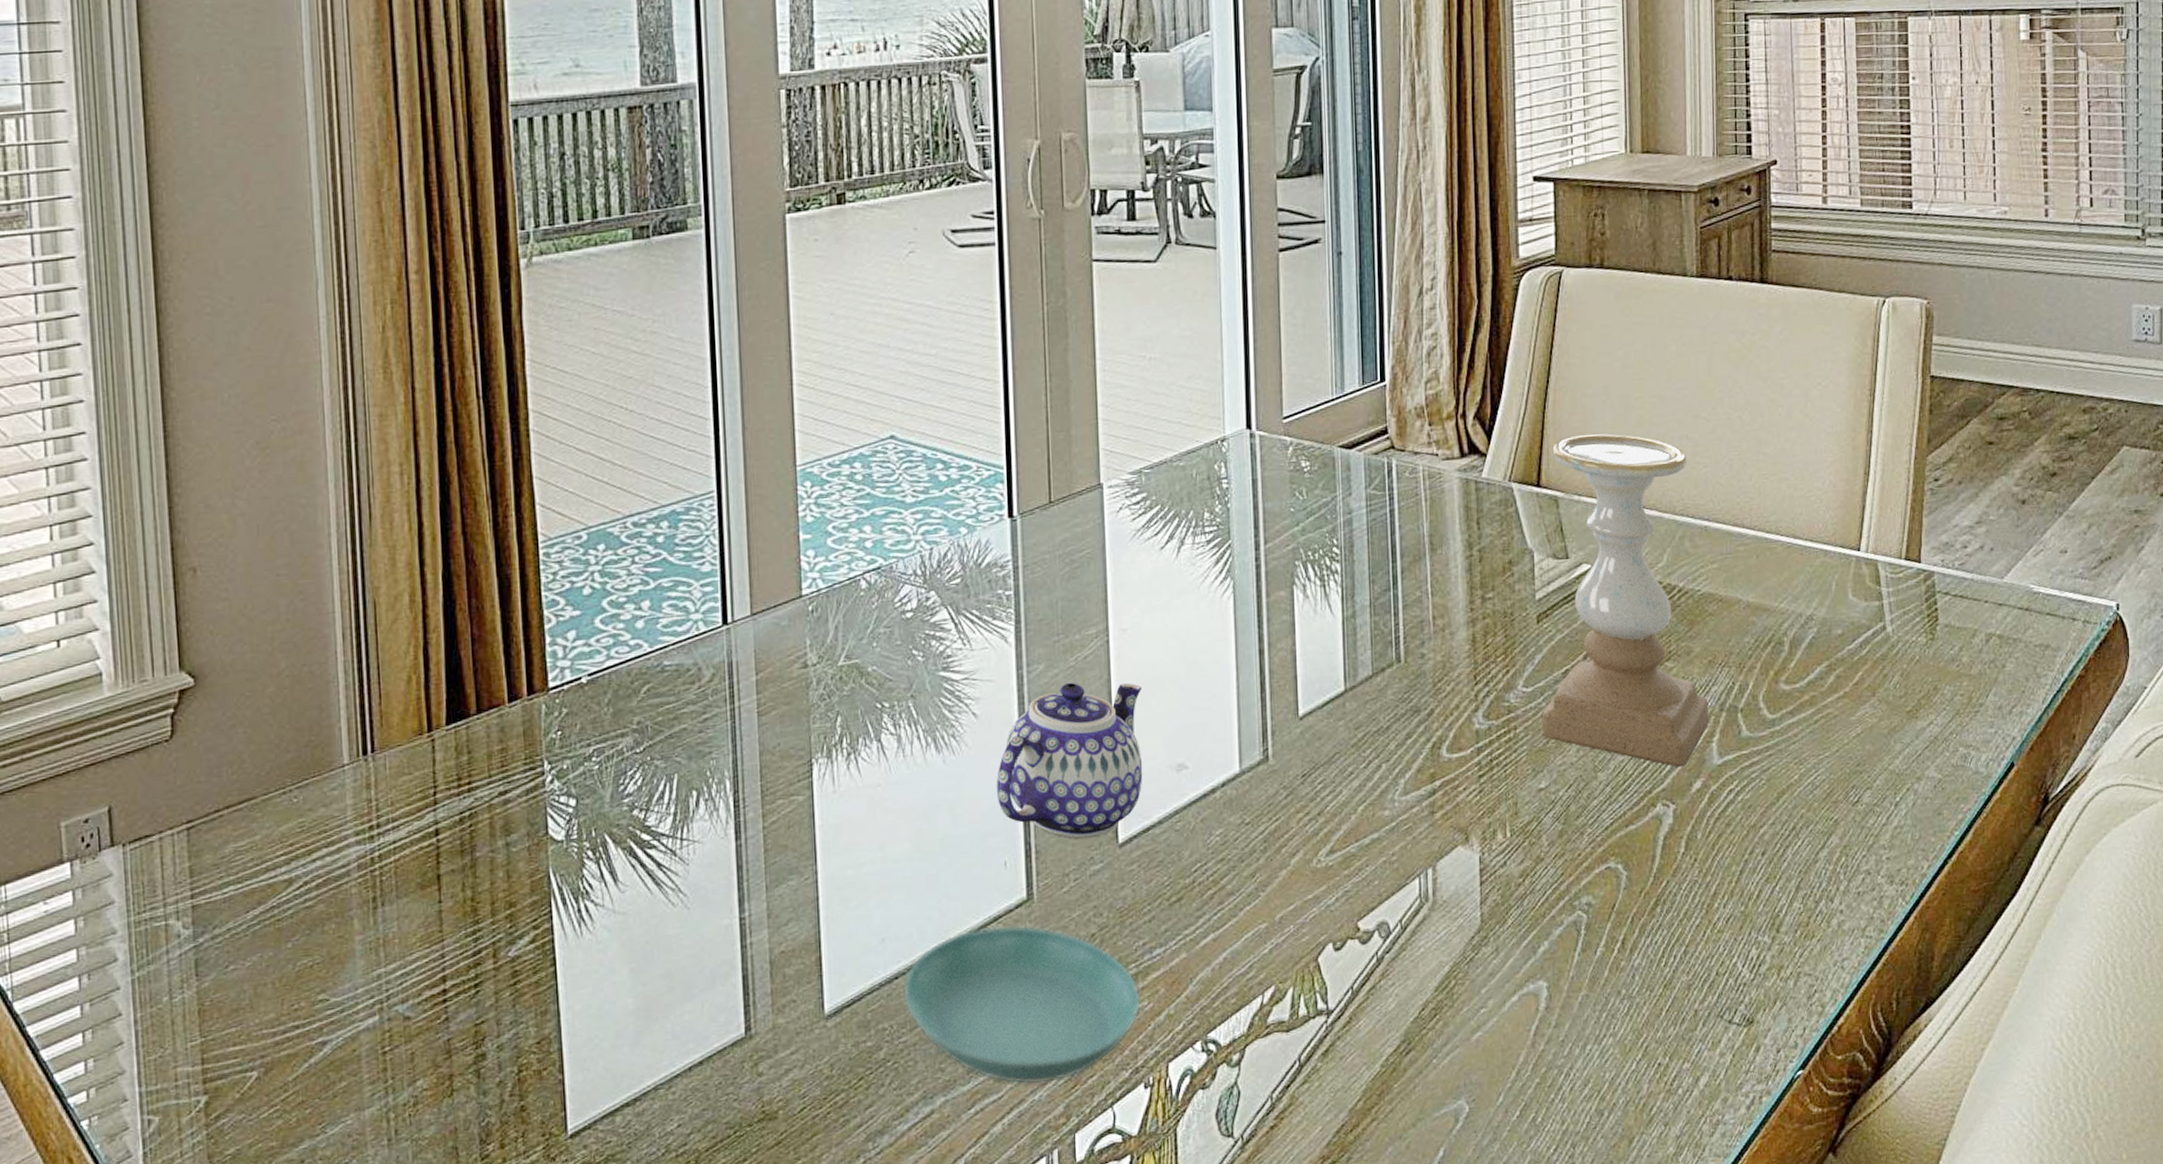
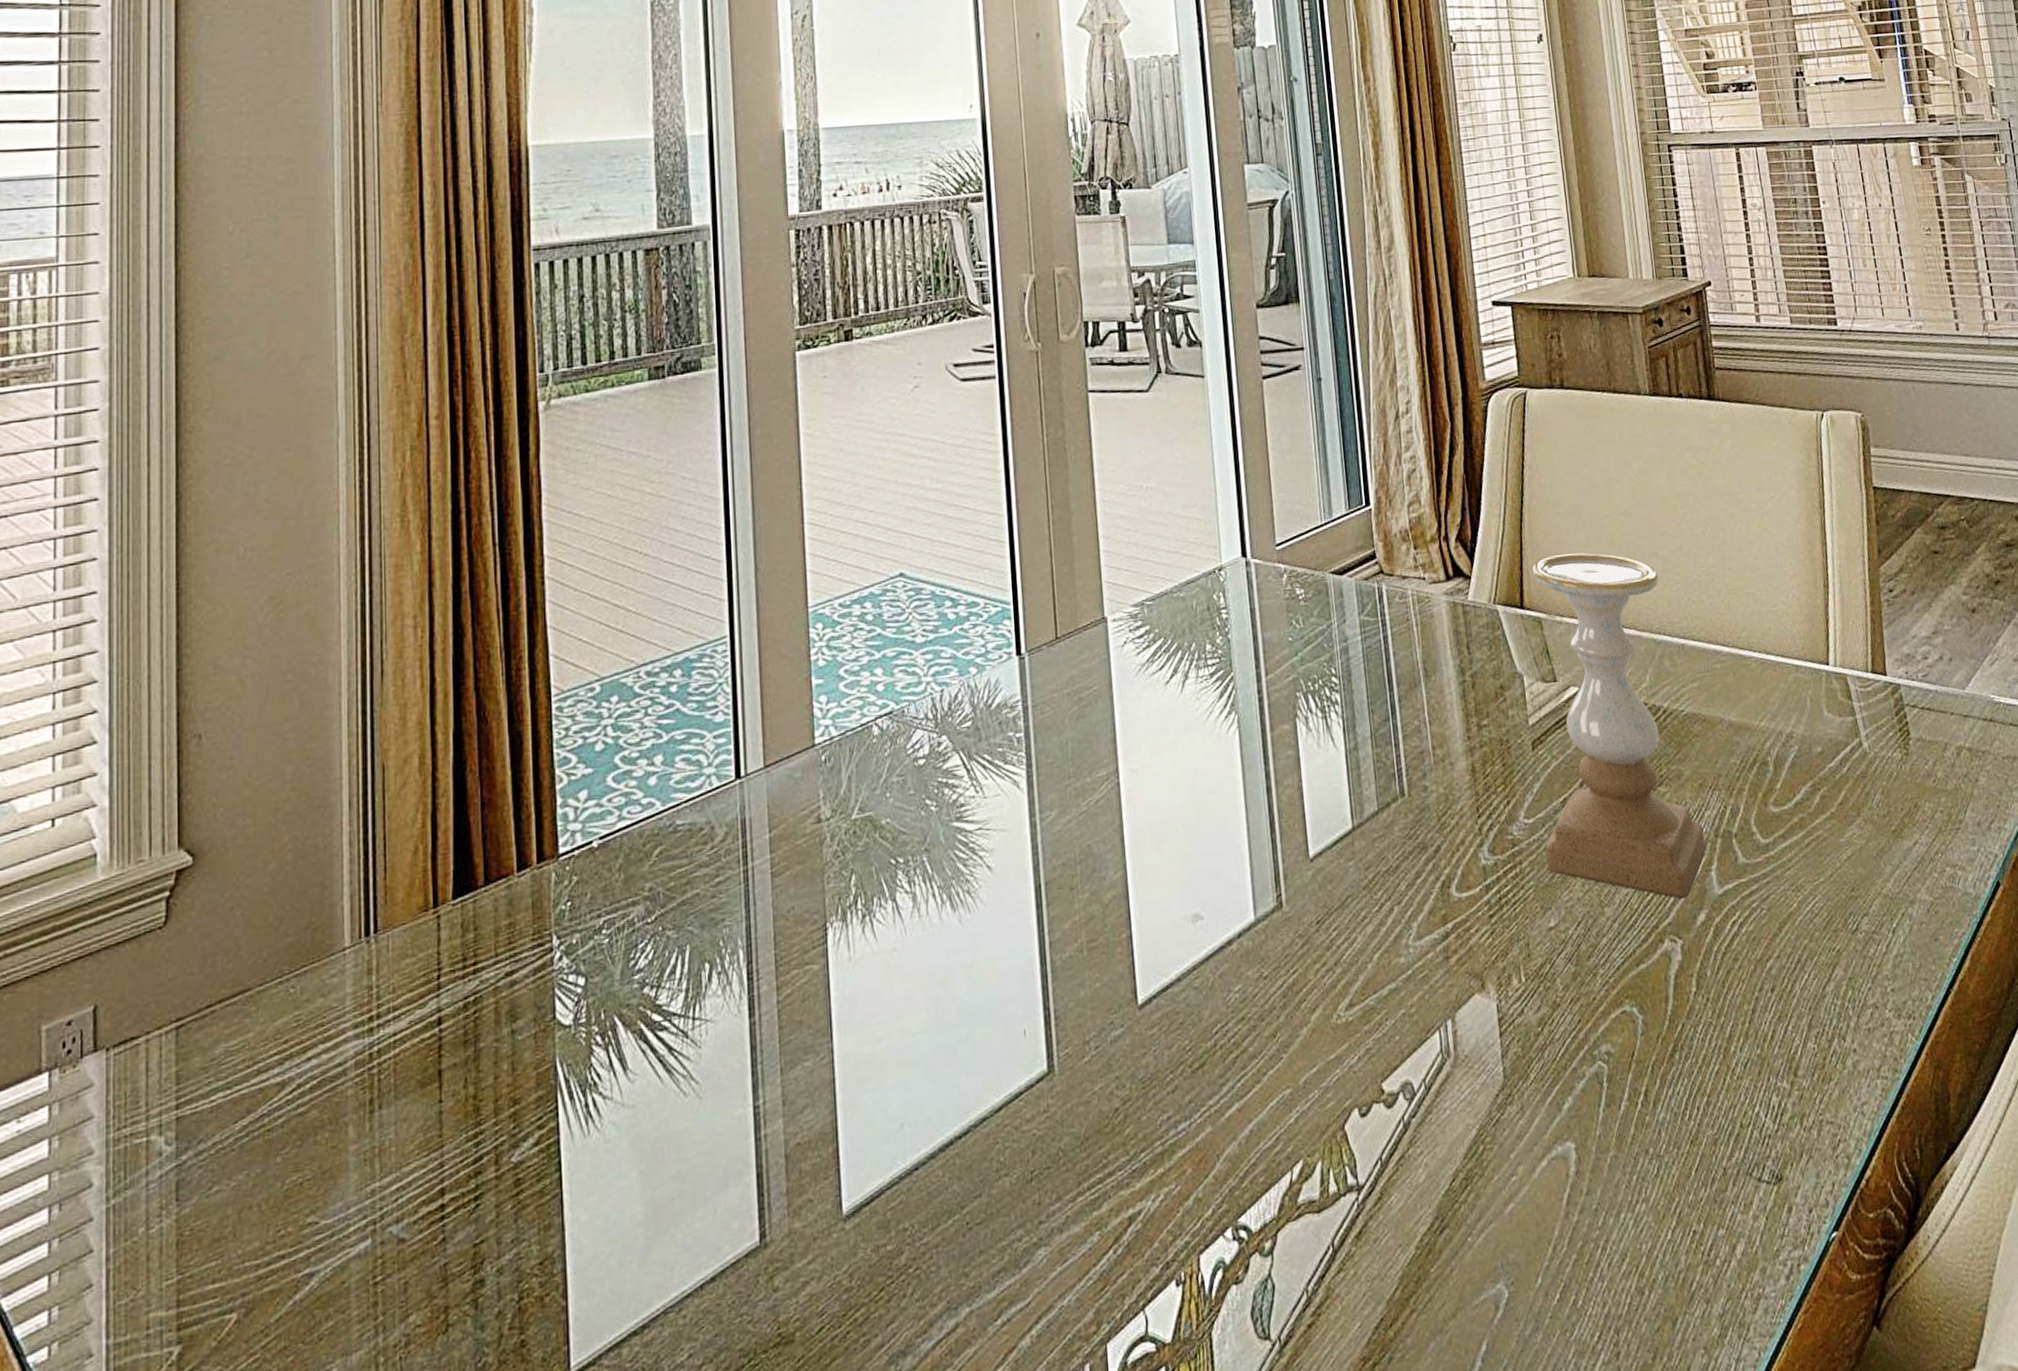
saucer: present [902,925,1141,1085] -> none [922,1102,1169,1289]
teapot: present [997,682,1143,840] -> none [1013,827,1159,1003]

